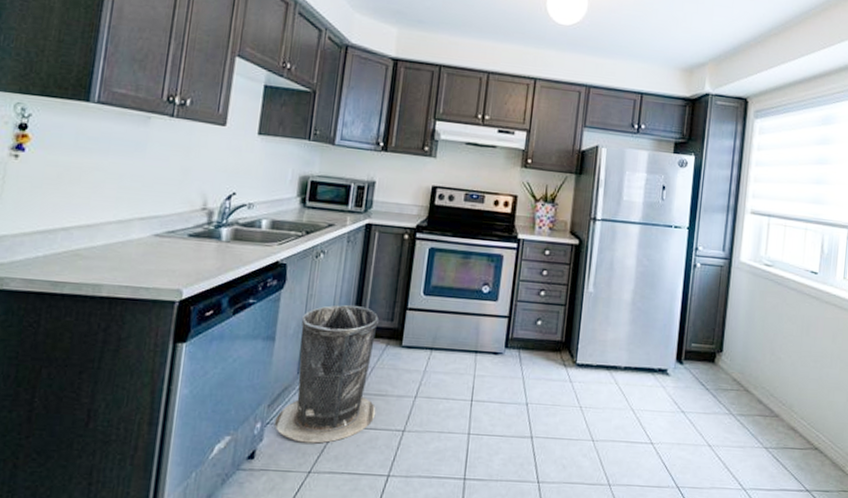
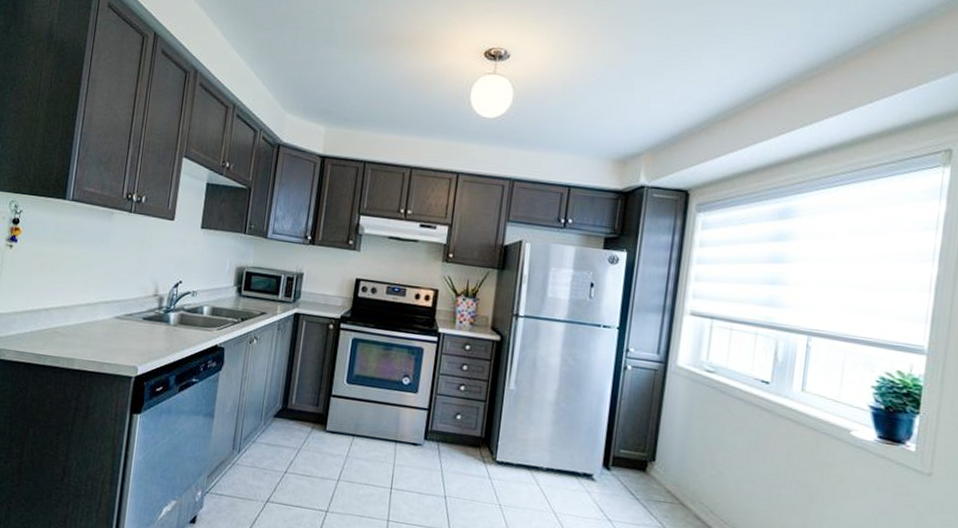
trash can: present [274,304,379,444] -> none [213,387,305,516]

